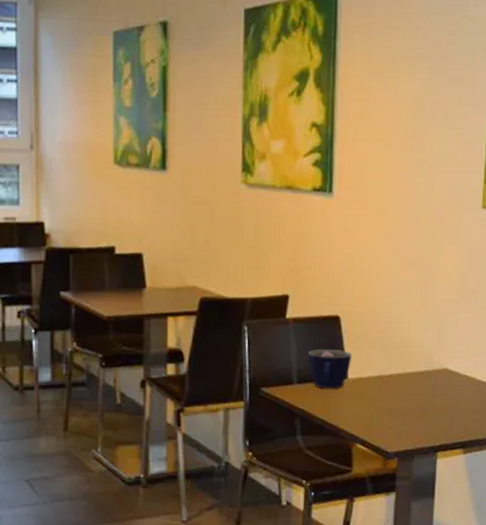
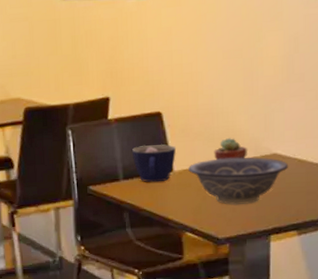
decorative bowl: none [362,369,459,419] -> present [188,157,289,206]
potted succulent: none [388,349,421,371] -> present [214,138,248,160]

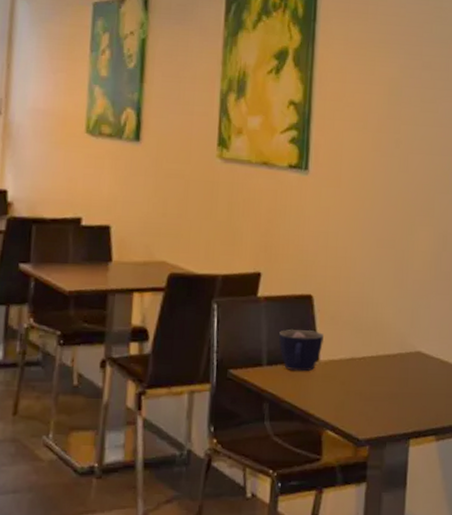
decorative bowl: present [188,157,289,206] -> none [334,351,432,404]
potted succulent: present [214,138,248,160] -> none [360,330,394,353]

